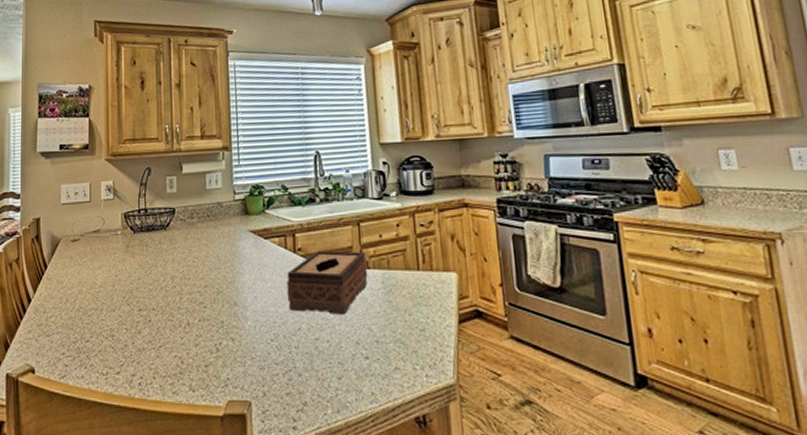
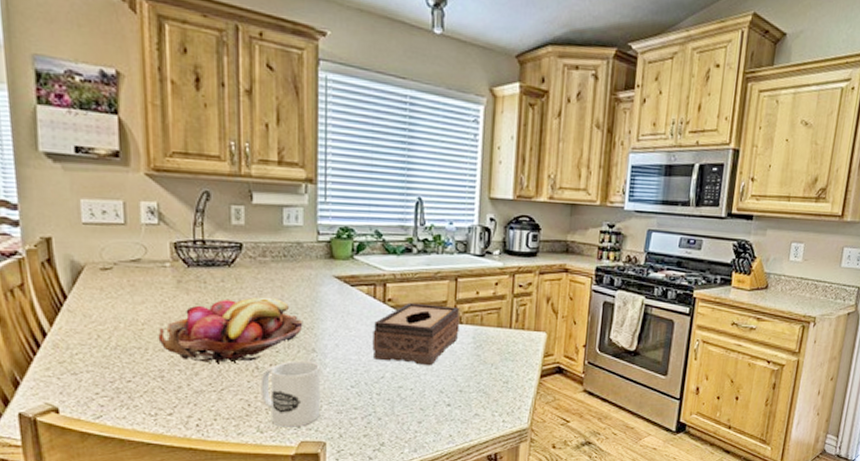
fruit basket: none [110,254,226,321] -> present [158,296,303,363]
mug: none [191,314,245,385] -> present [260,360,321,427]

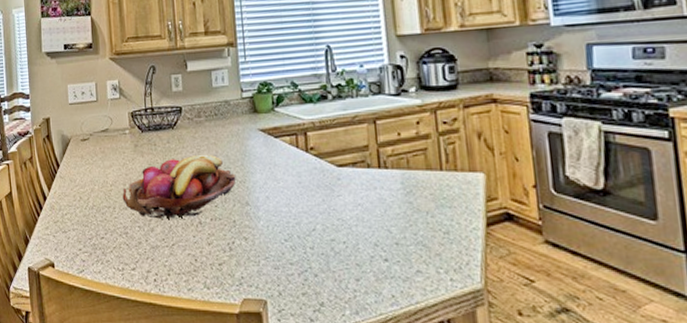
mug: present [260,360,321,427] -> none [204,214,259,284]
tissue box: present [372,302,460,366] -> none [299,149,386,217]

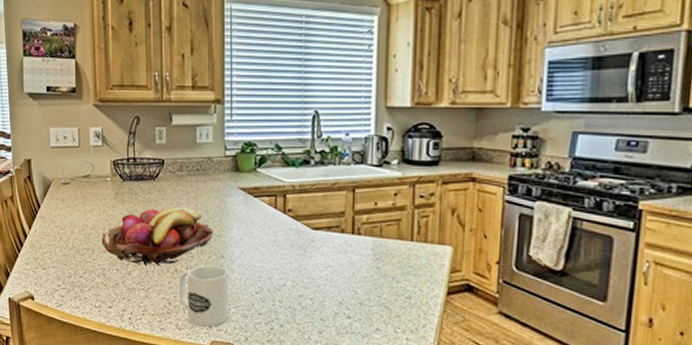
mug: none [204,214,259,284] -> present [179,265,229,327]

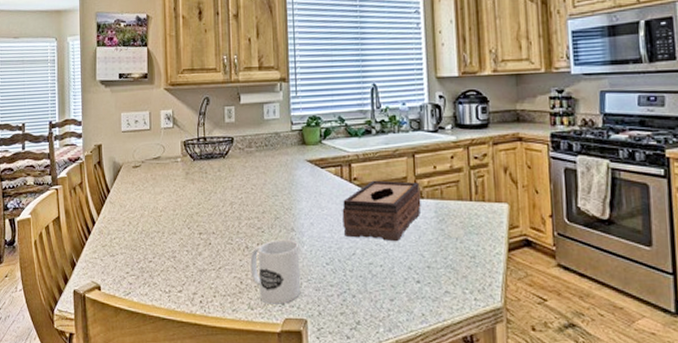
fruit basket: present [101,207,214,265] -> none [172,182,283,243]
tissue box: none [274,213,358,277] -> present [342,180,421,242]

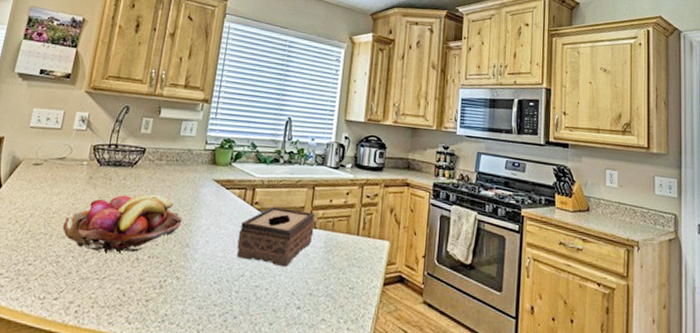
fruit basket: none [172,182,283,243] -> present [62,194,183,253]
mug: present [250,239,301,304] -> none [135,254,191,320]

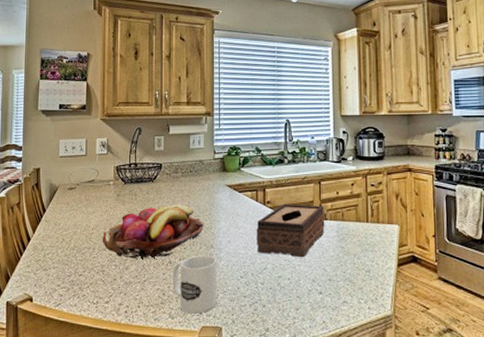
mug: none [135,254,191,320] -> present [172,255,217,314]

